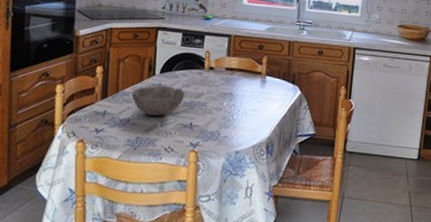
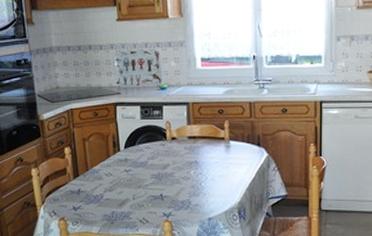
bowl: present [132,85,185,116] -> none [101,160,151,190]

